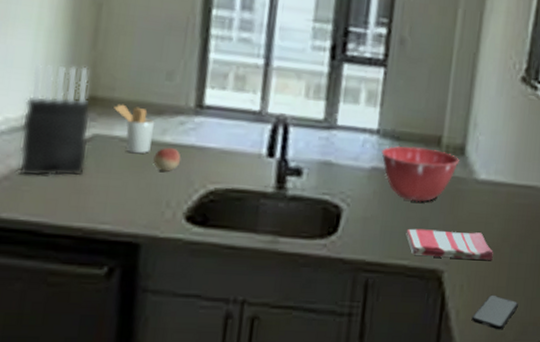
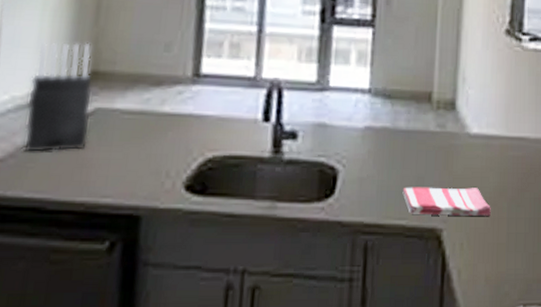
utensil holder: present [114,104,155,154] -> none [115,77,155,125]
fruit: present [153,147,181,172] -> none [153,117,180,141]
mixing bowl: present [382,145,459,202] -> none [374,103,451,160]
smartphone: present [471,294,519,330] -> none [474,252,520,290]

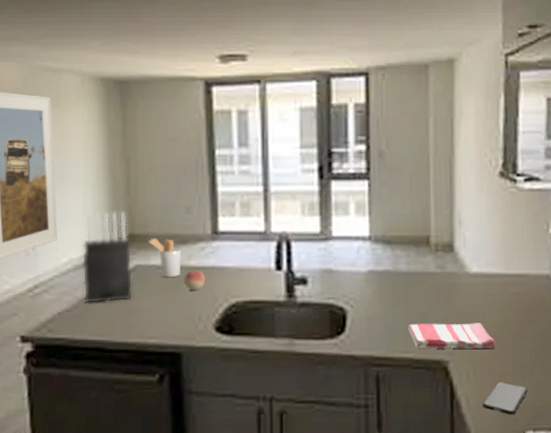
utensil holder: none [115,77,155,125] -> present [148,238,182,278]
fruit: none [153,117,180,141] -> present [184,270,206,291]
smartphone: none [474,252,520,290] -> present [482,381,528,415]

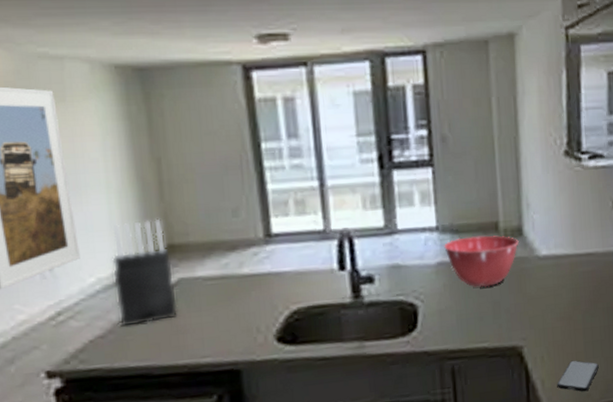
utensil holder: present [148,238,182,278] -> none [191,246,232,290]
fruit: present [184,270,206,291] -> none [236,277,262,301]
mixing bowl: none [376,248,449,299] -> present [444,235,519,288]
dish towel: present [408,323,495,349] -> none [481,305,567,337]

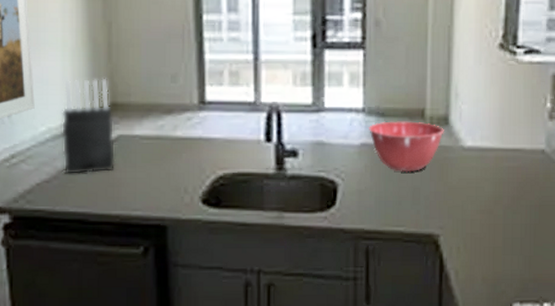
smartphone: present [557,360,599,392] -> none [471,255,516,288]

